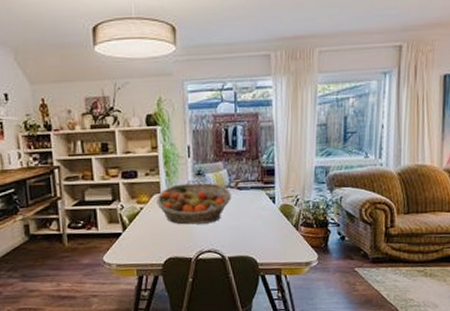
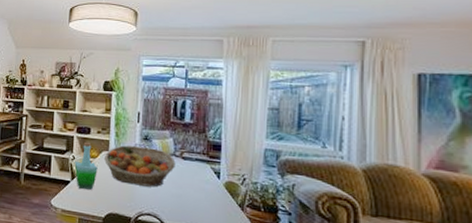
bottle: none [124,187,151,240] -> present [74,141,98,190]

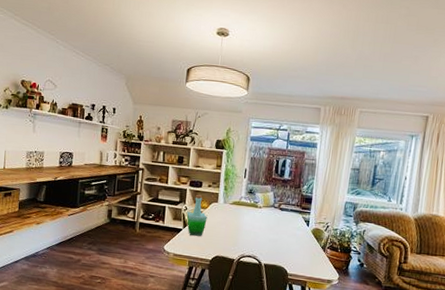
fruit basket: present [103,145,176,187] -> none [213,198,274,234]

